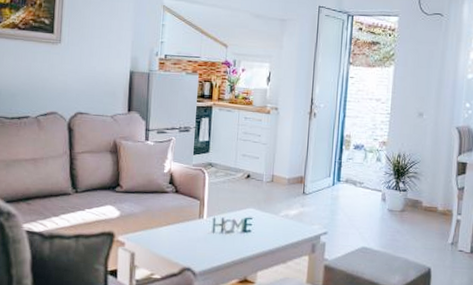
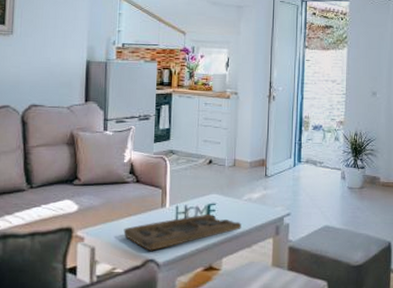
decorative tray: none [162,227,278,260] -> present [123,213,242,251]

